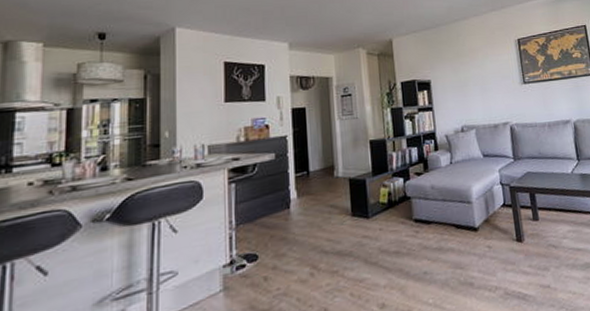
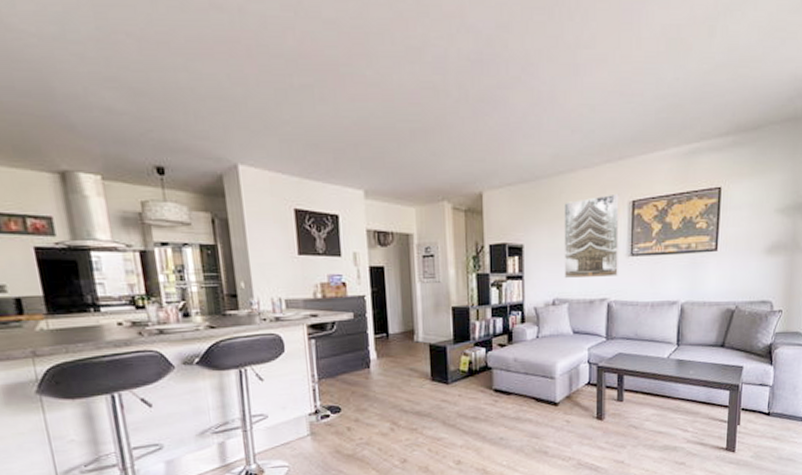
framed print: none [461,34,515,108] -> present [564,193,619,279]

